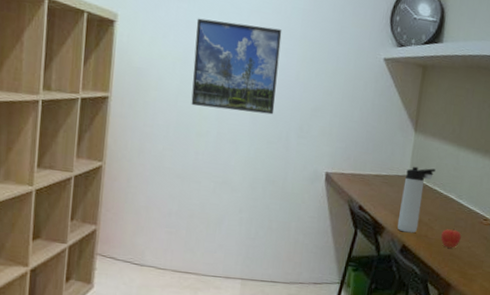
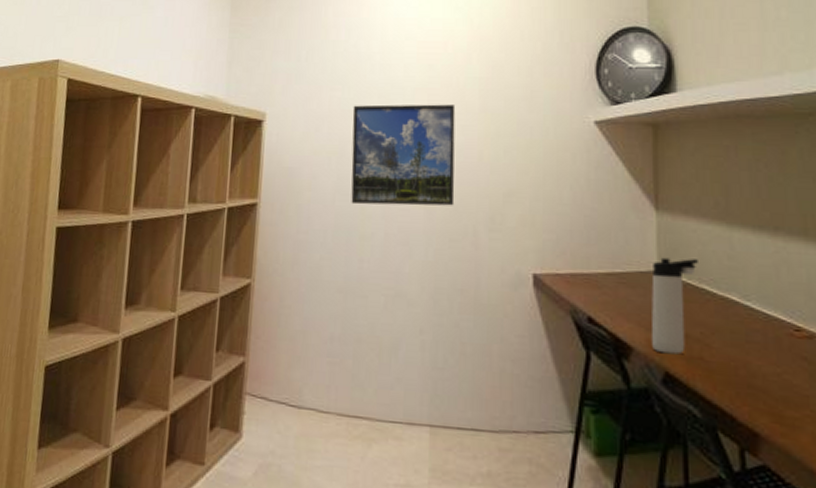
fruit: present [440,228,461,248] -> none [725,345,761,376]

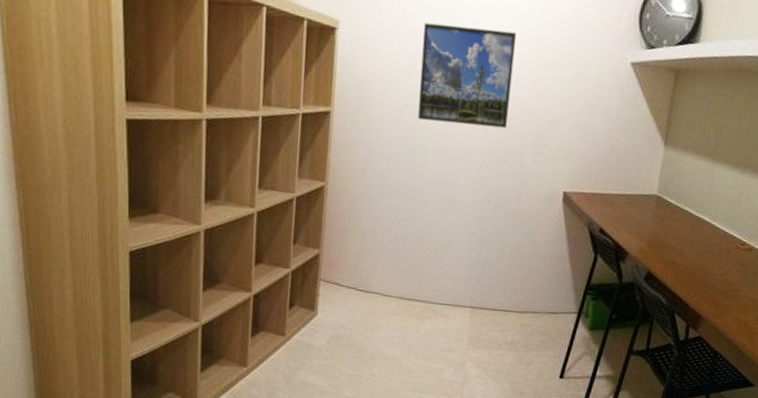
thermos bottle: present [651,257,698,355] -> none [642,184,687,259]

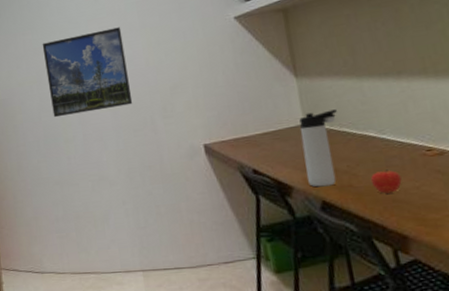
thermos bottle: none [642,184,687,259] -> present [299,109,337,187]
fruit: none [691,254,715,276] -> present [370,169,402,194]

